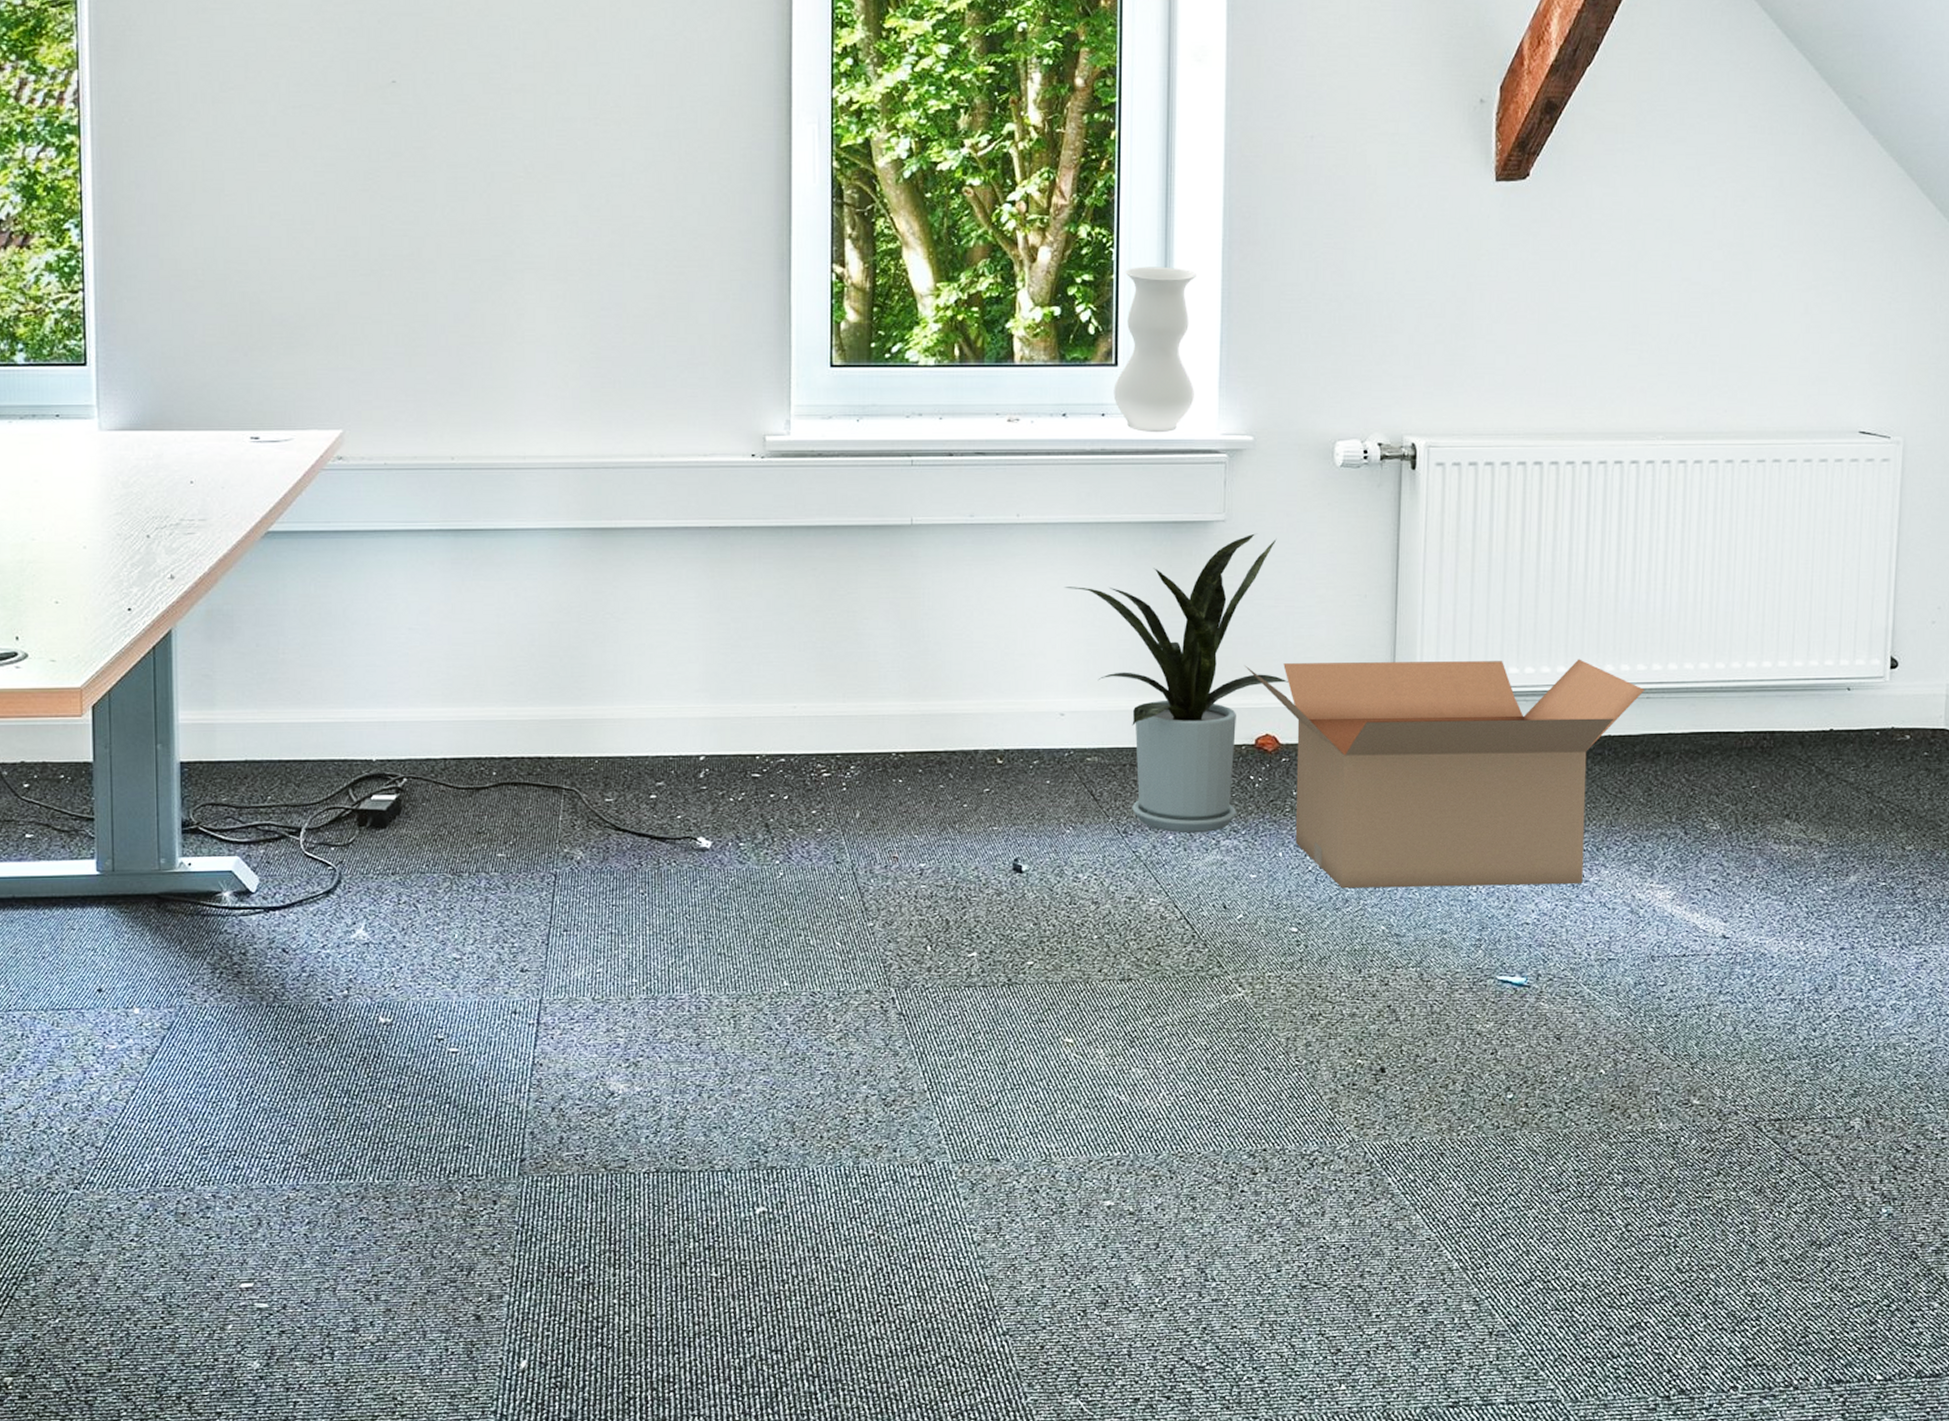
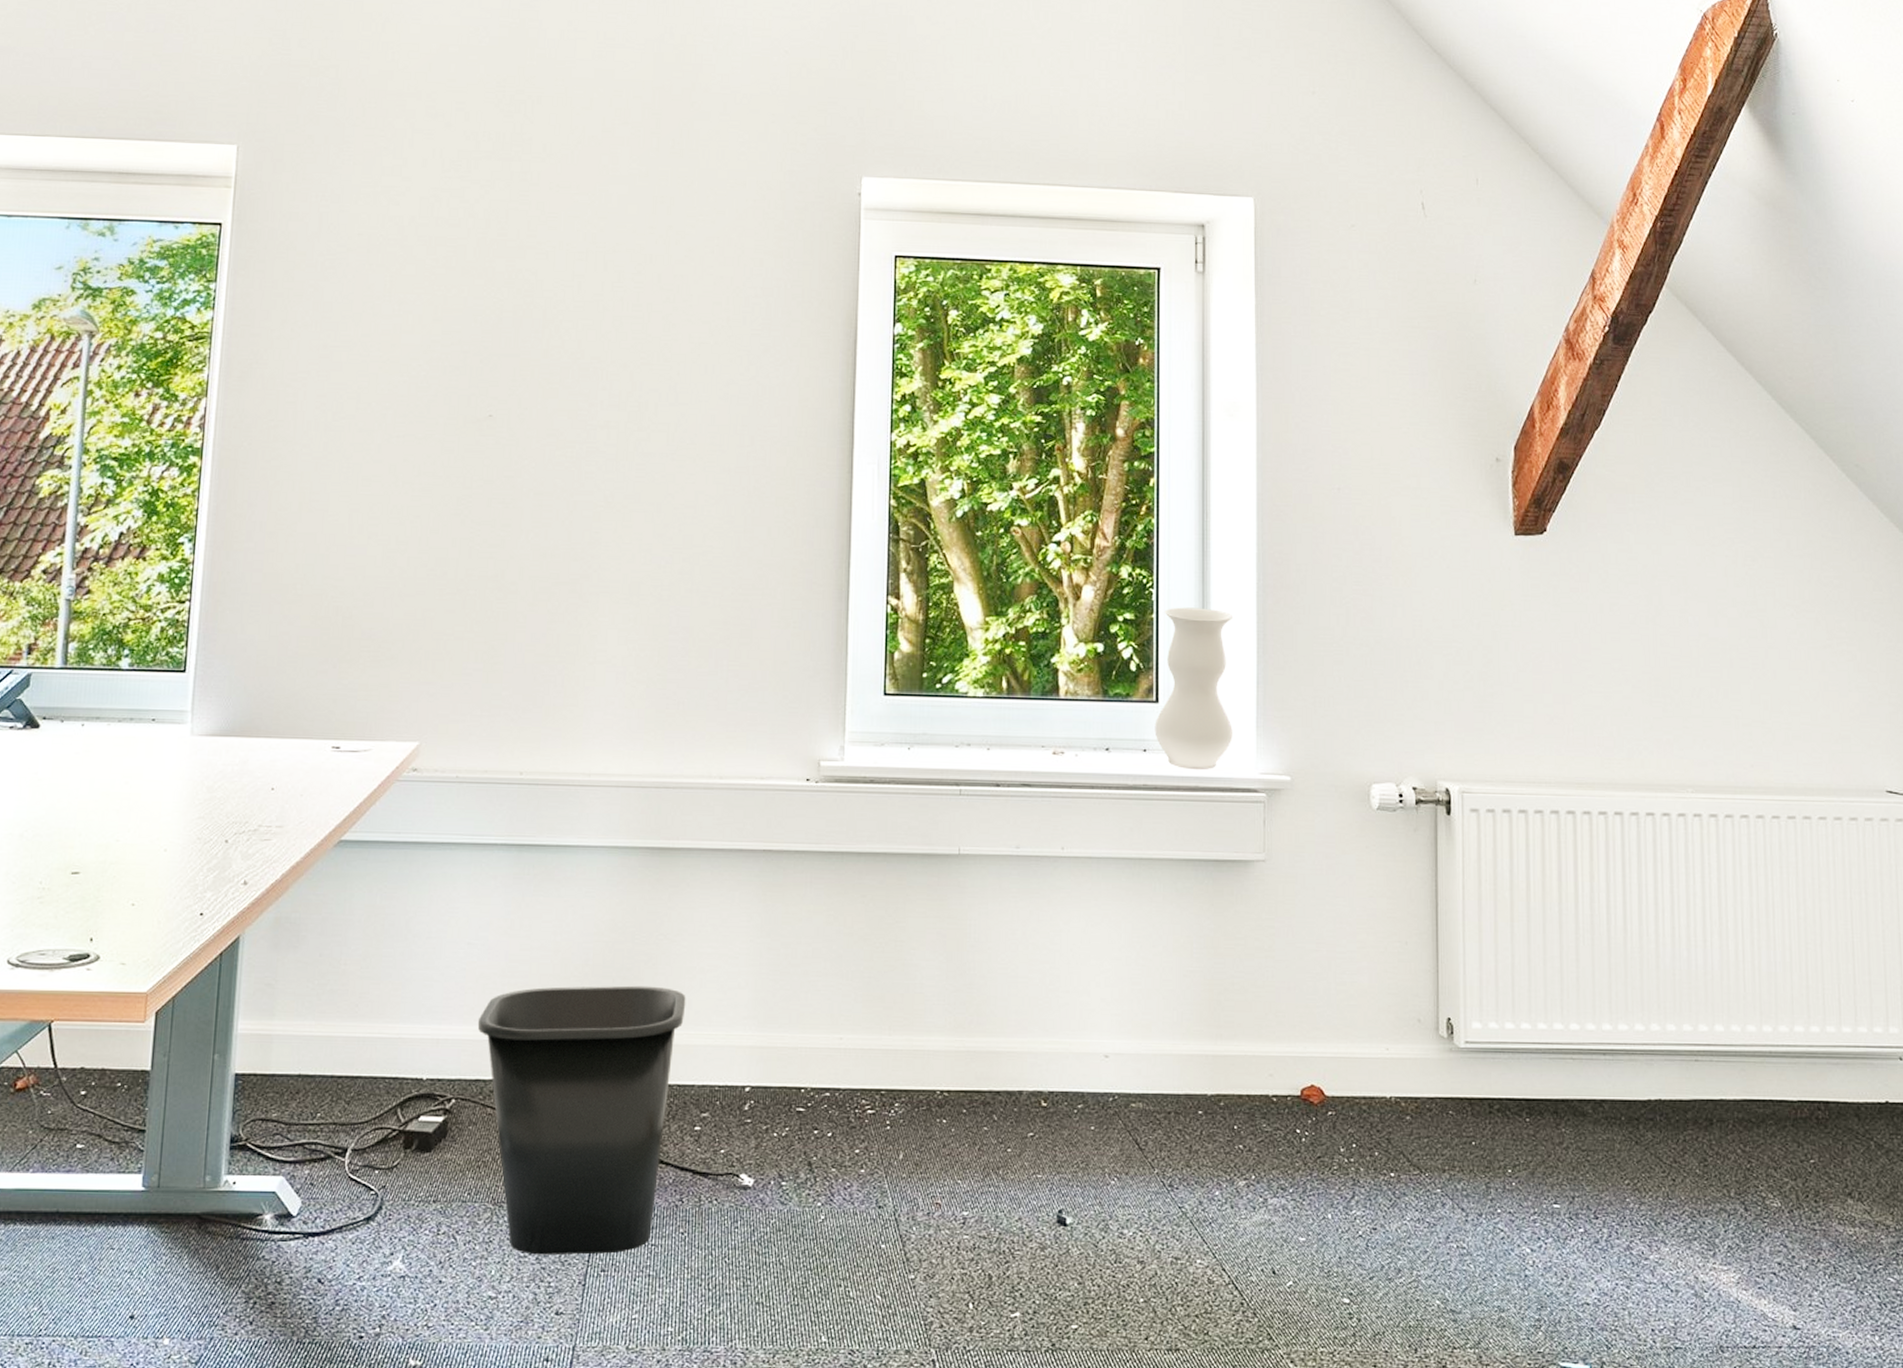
waste bin: none [424,663,636,919] -> present [477,985,686,1255]
house plant: present [1064,533,1289,833] -> none [1108,874,1333,1190]
cardboard box: present [1244,659,1645,889] -> none [1287,1010,1693,1262]

